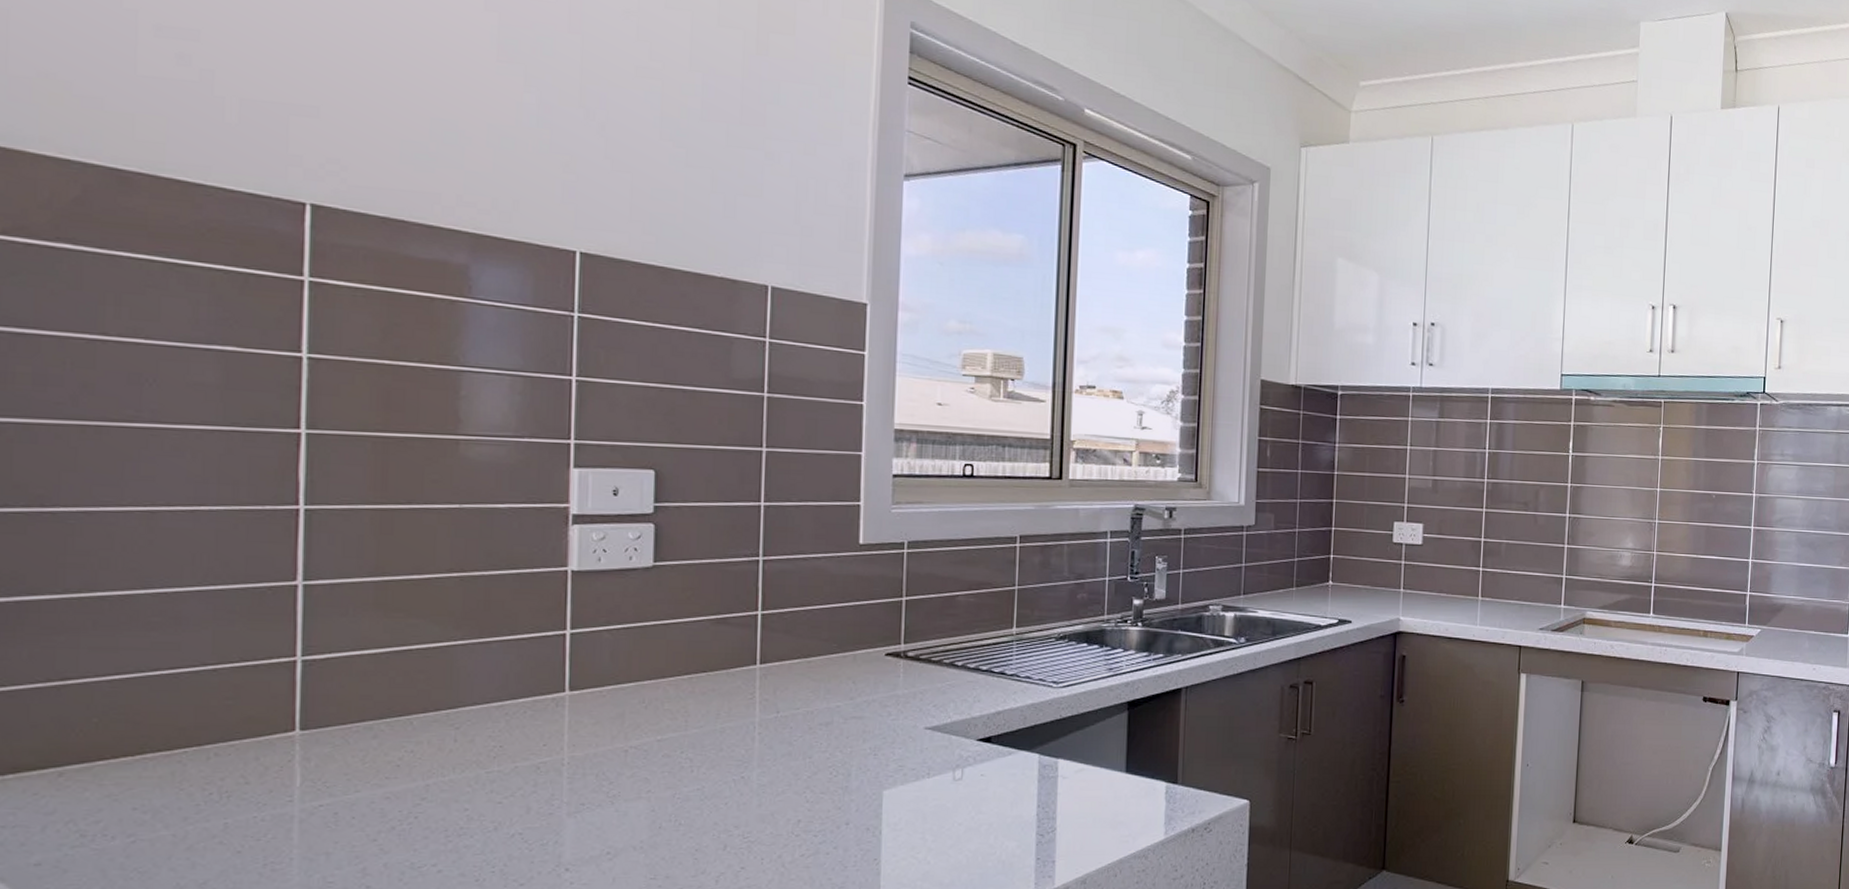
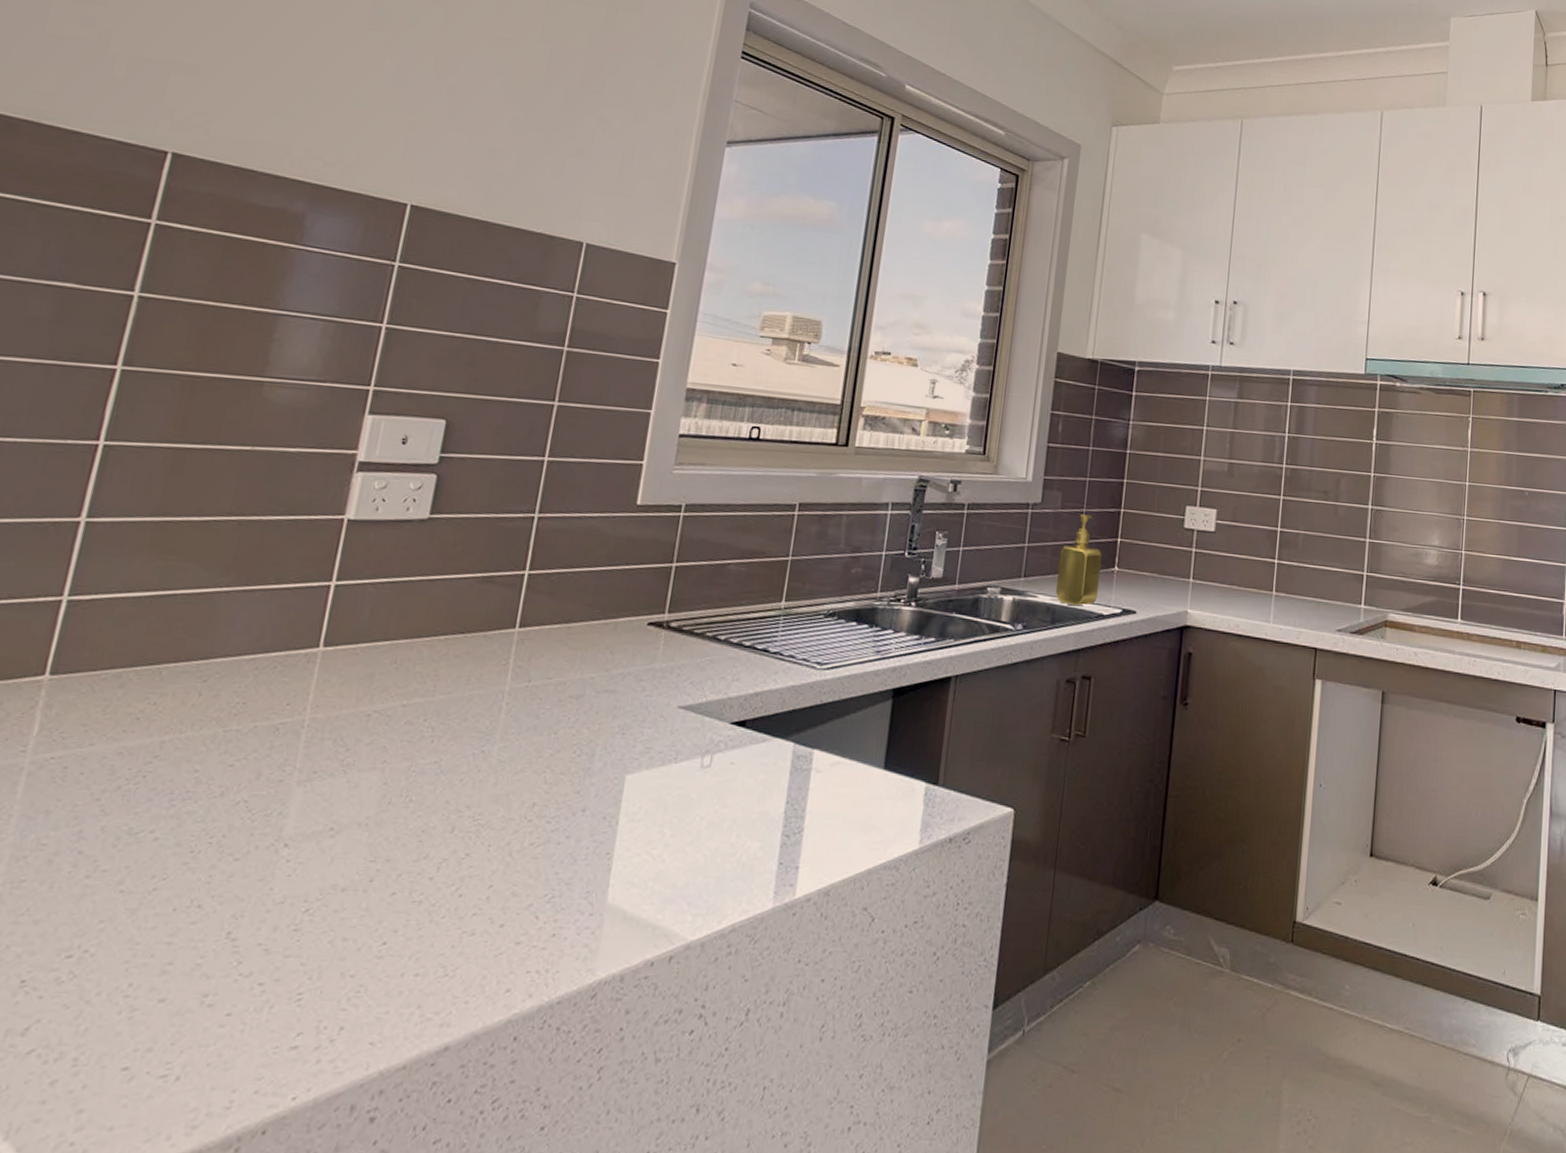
soap dispenser: none [1274,534,1316,619] -> present [1056,514,1102,606]

